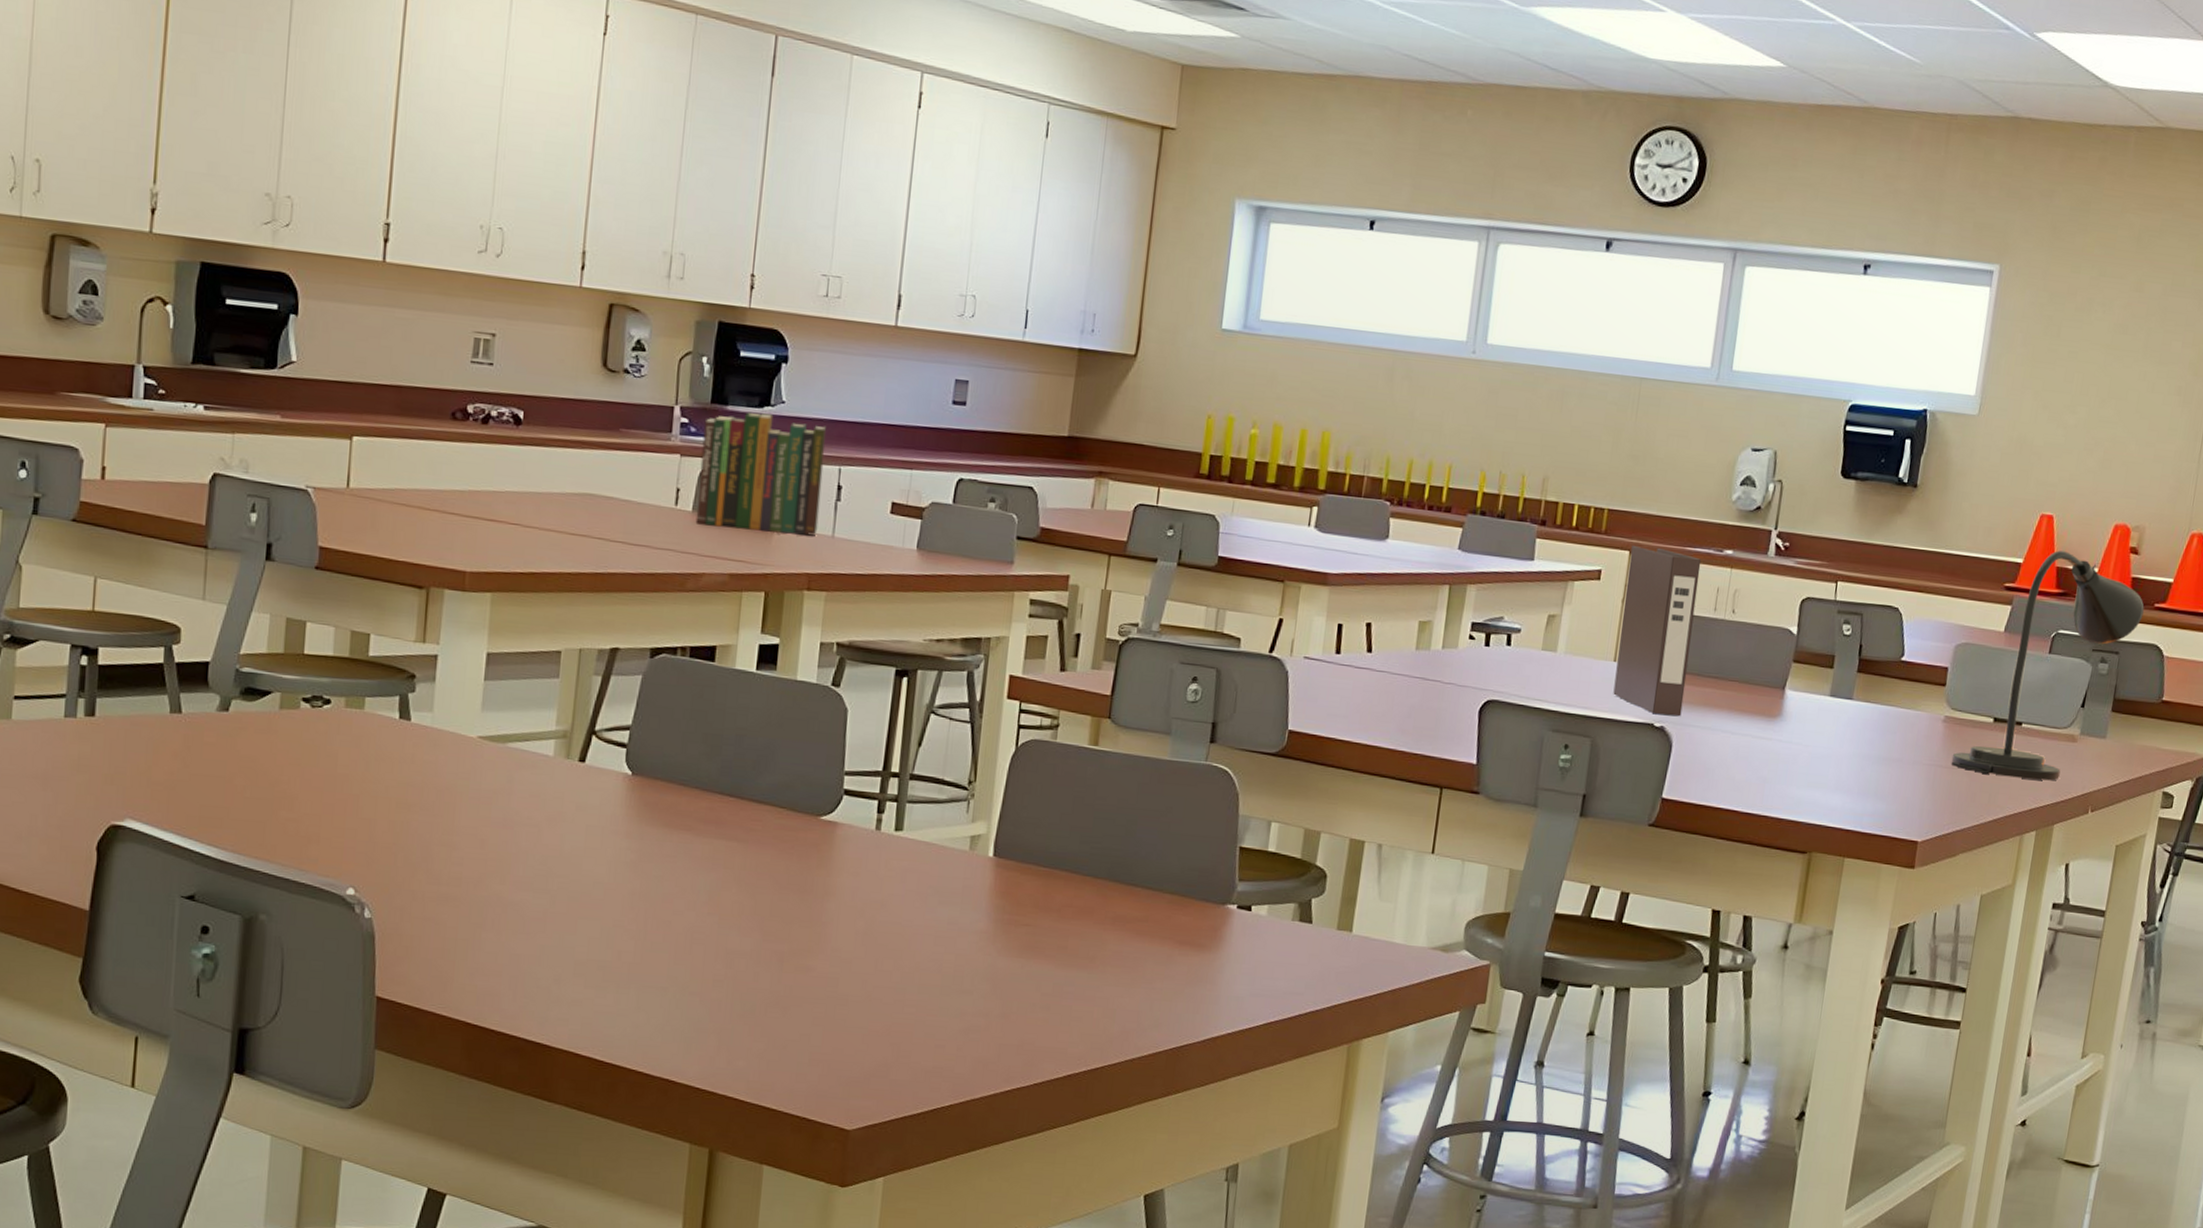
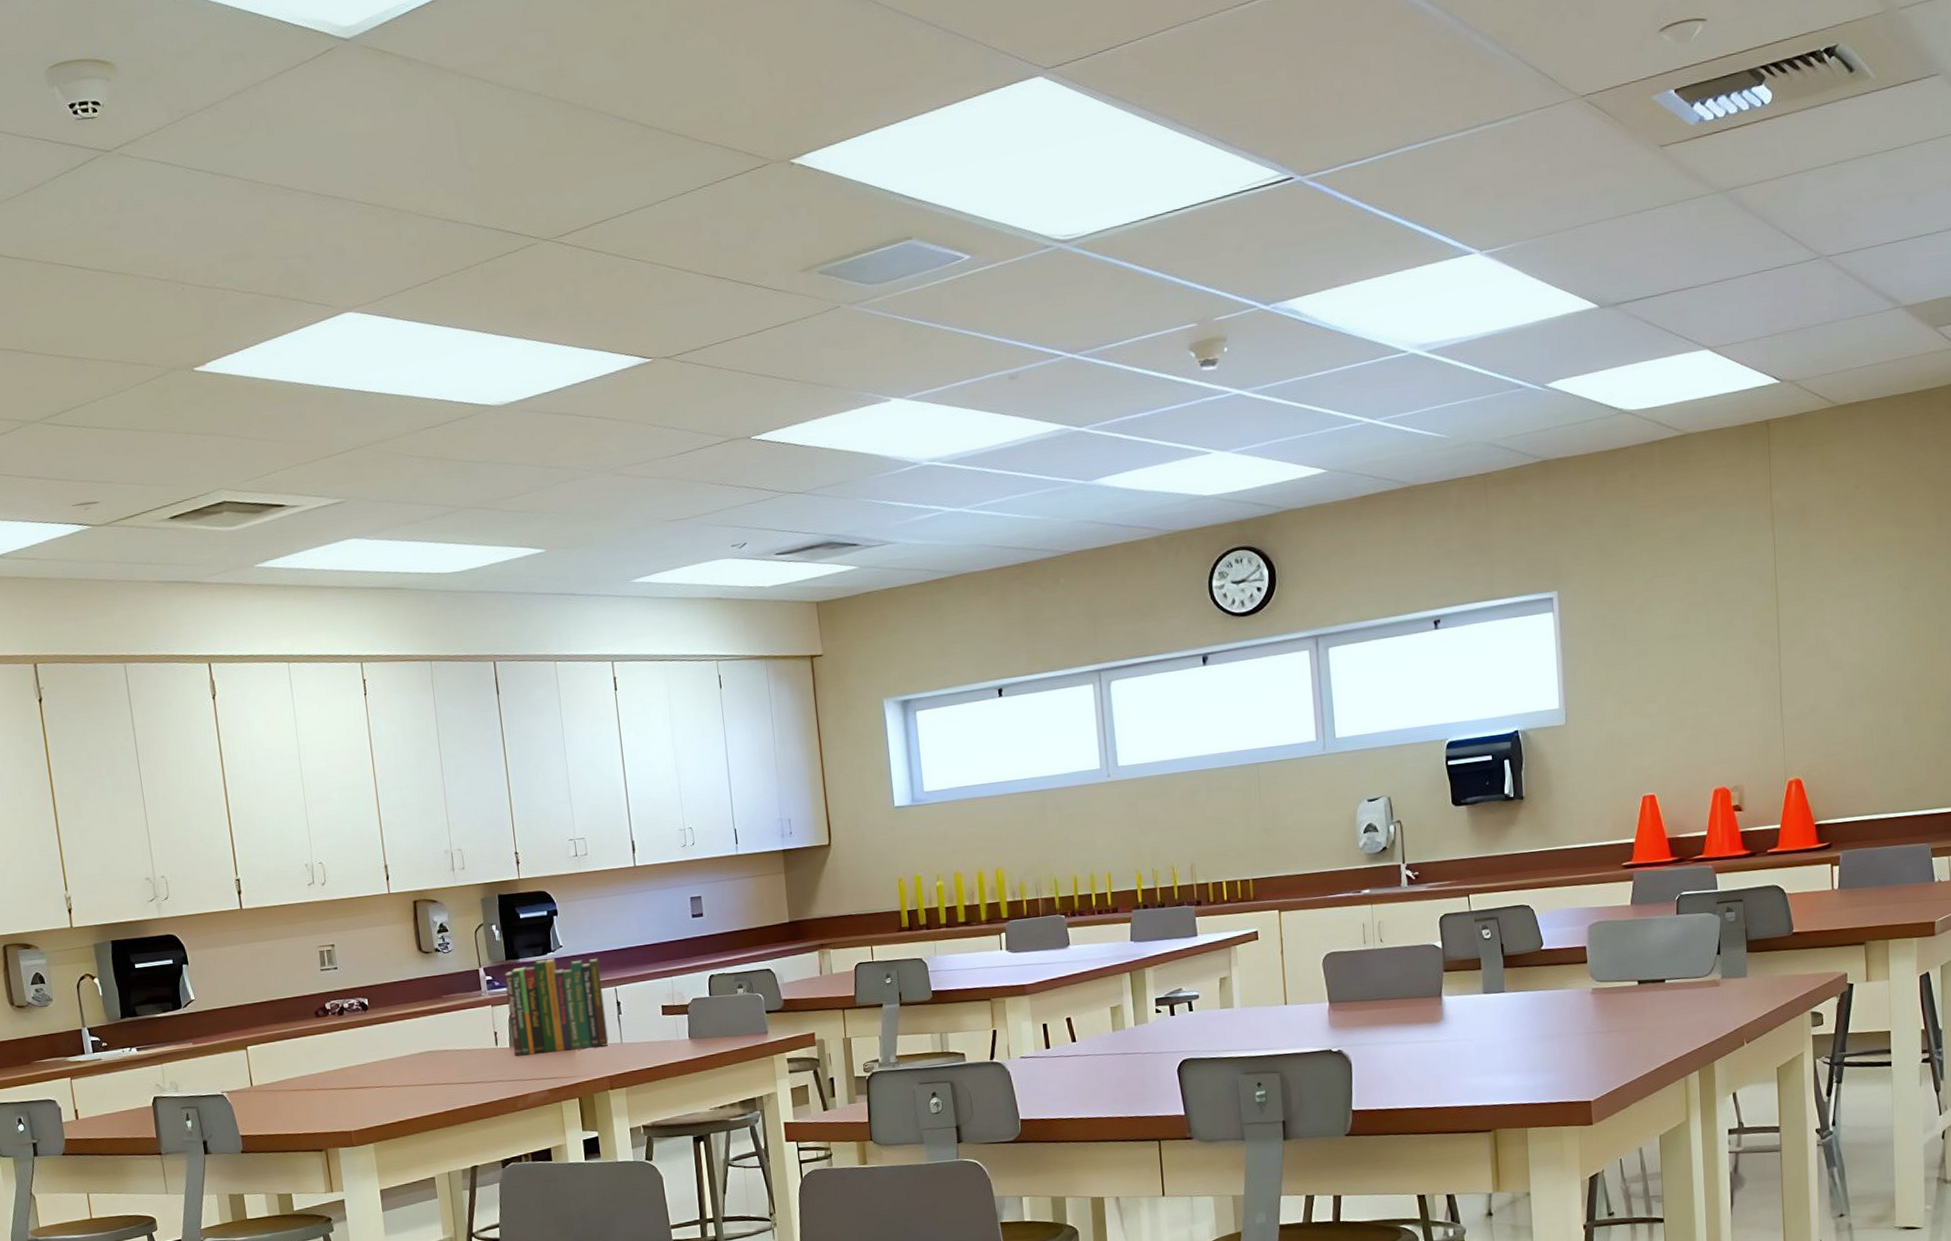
binder: present [1613,546,1702,717] -> none [1280,901,1354,1042]
desk lamp: present [1951,550,2144,781] -> none [1606,823,1758,1032]

